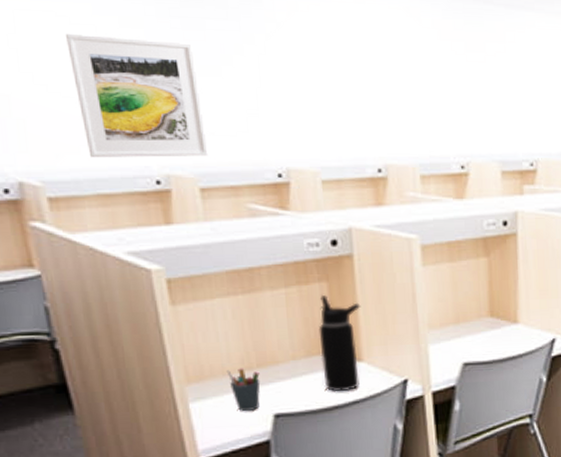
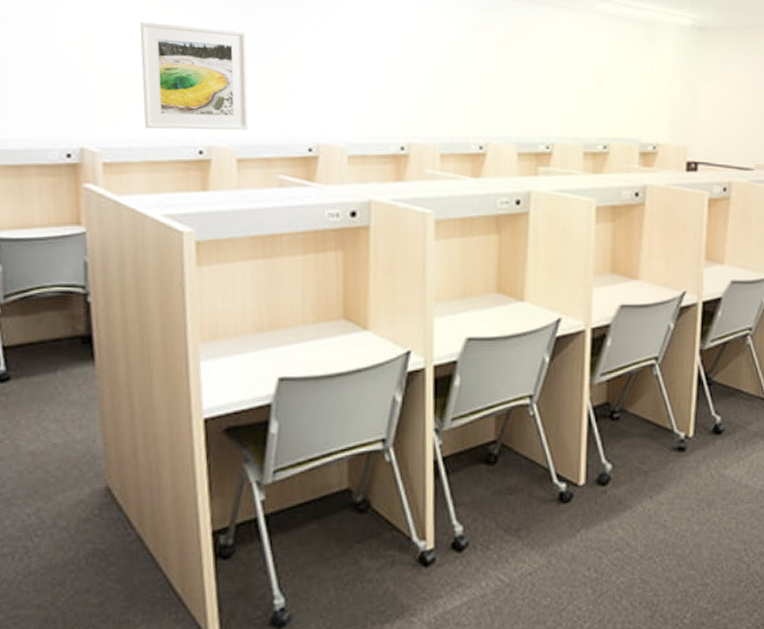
pen holder: present [226,368,261,412] -> none [239,330,270,374]
water bottle: present [318,294,361,392] -> none [329,263,372,360]

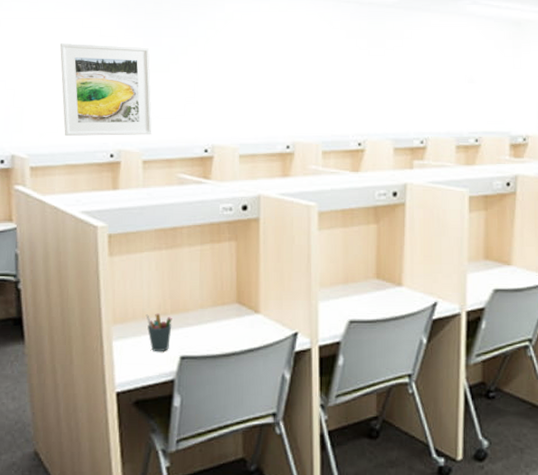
pen holder: none [239,330,270,374] -> present [146,313,172,352]

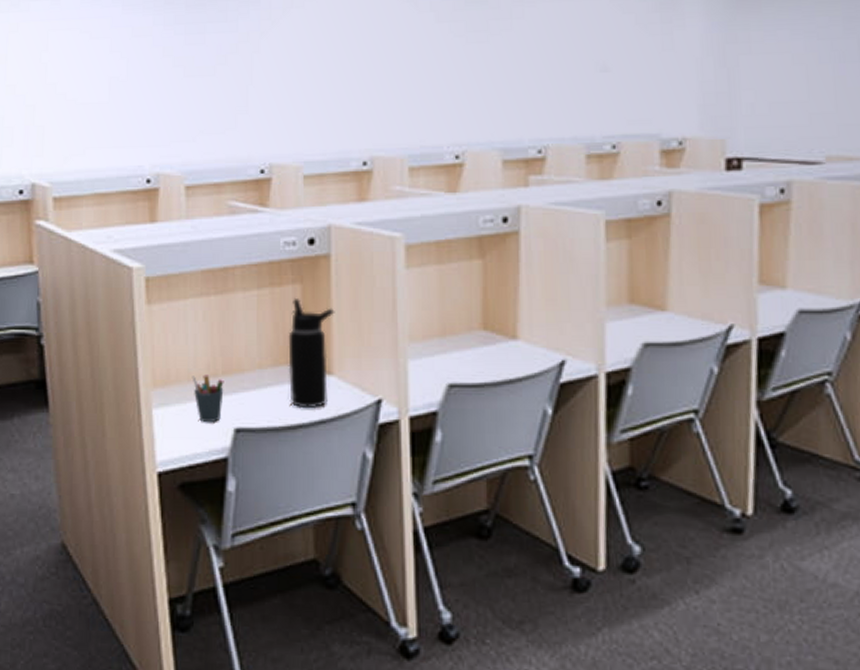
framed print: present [59,43,153,136] -> none [85,46,197,158]
water bottle: none [224,252,262,340] -> present [288,297,335,409]

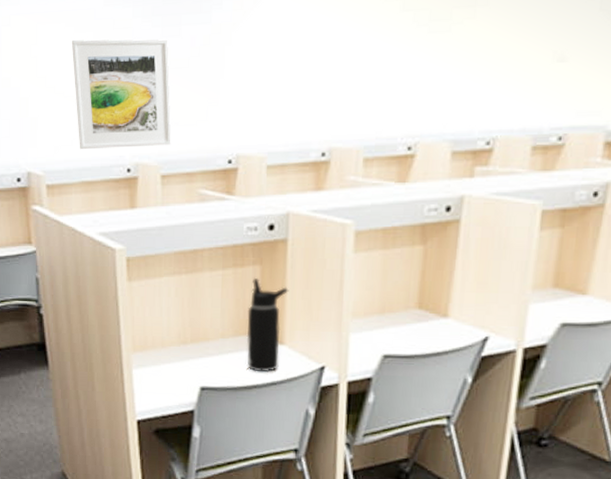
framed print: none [85,46,197,158] -> present [71,39,172,149]
pen holder: present [192,374,224,423] -> none [165,342,192,382]

